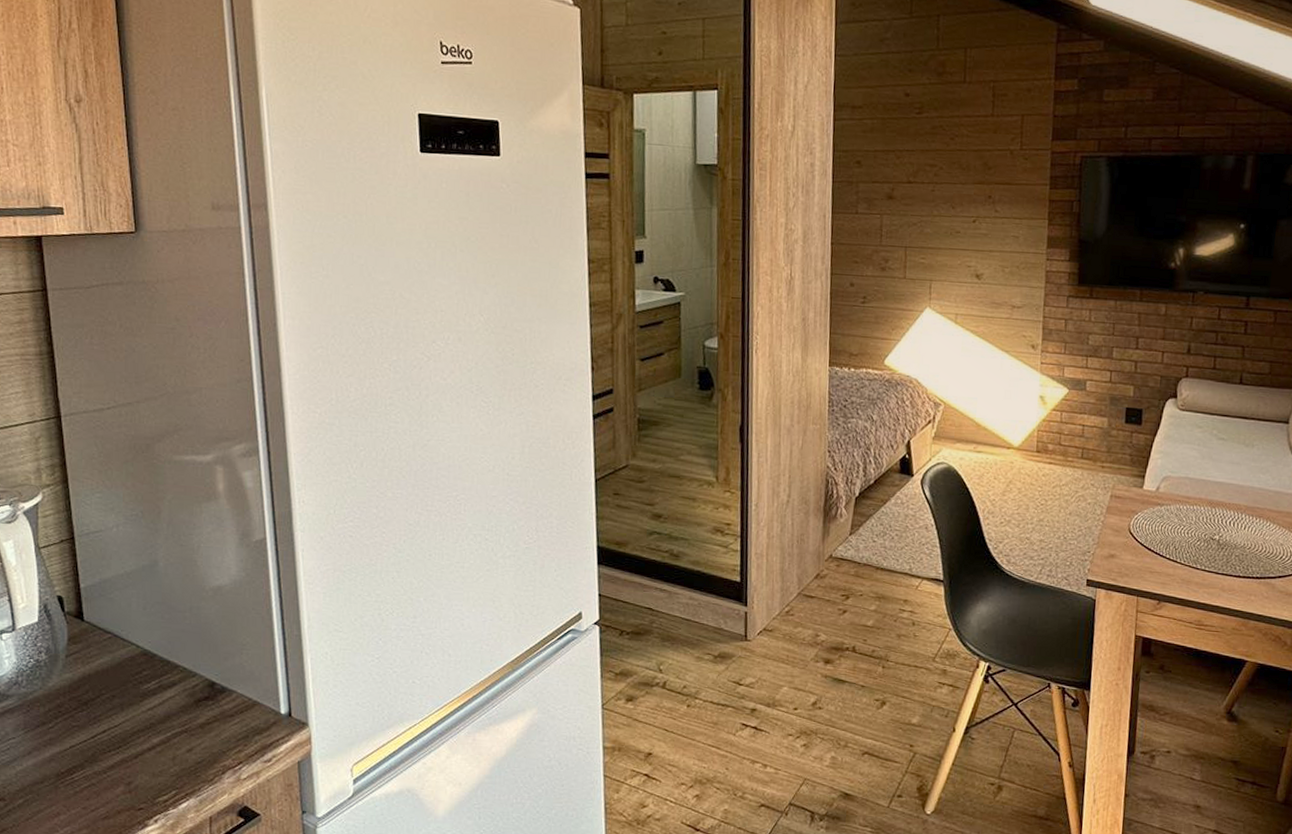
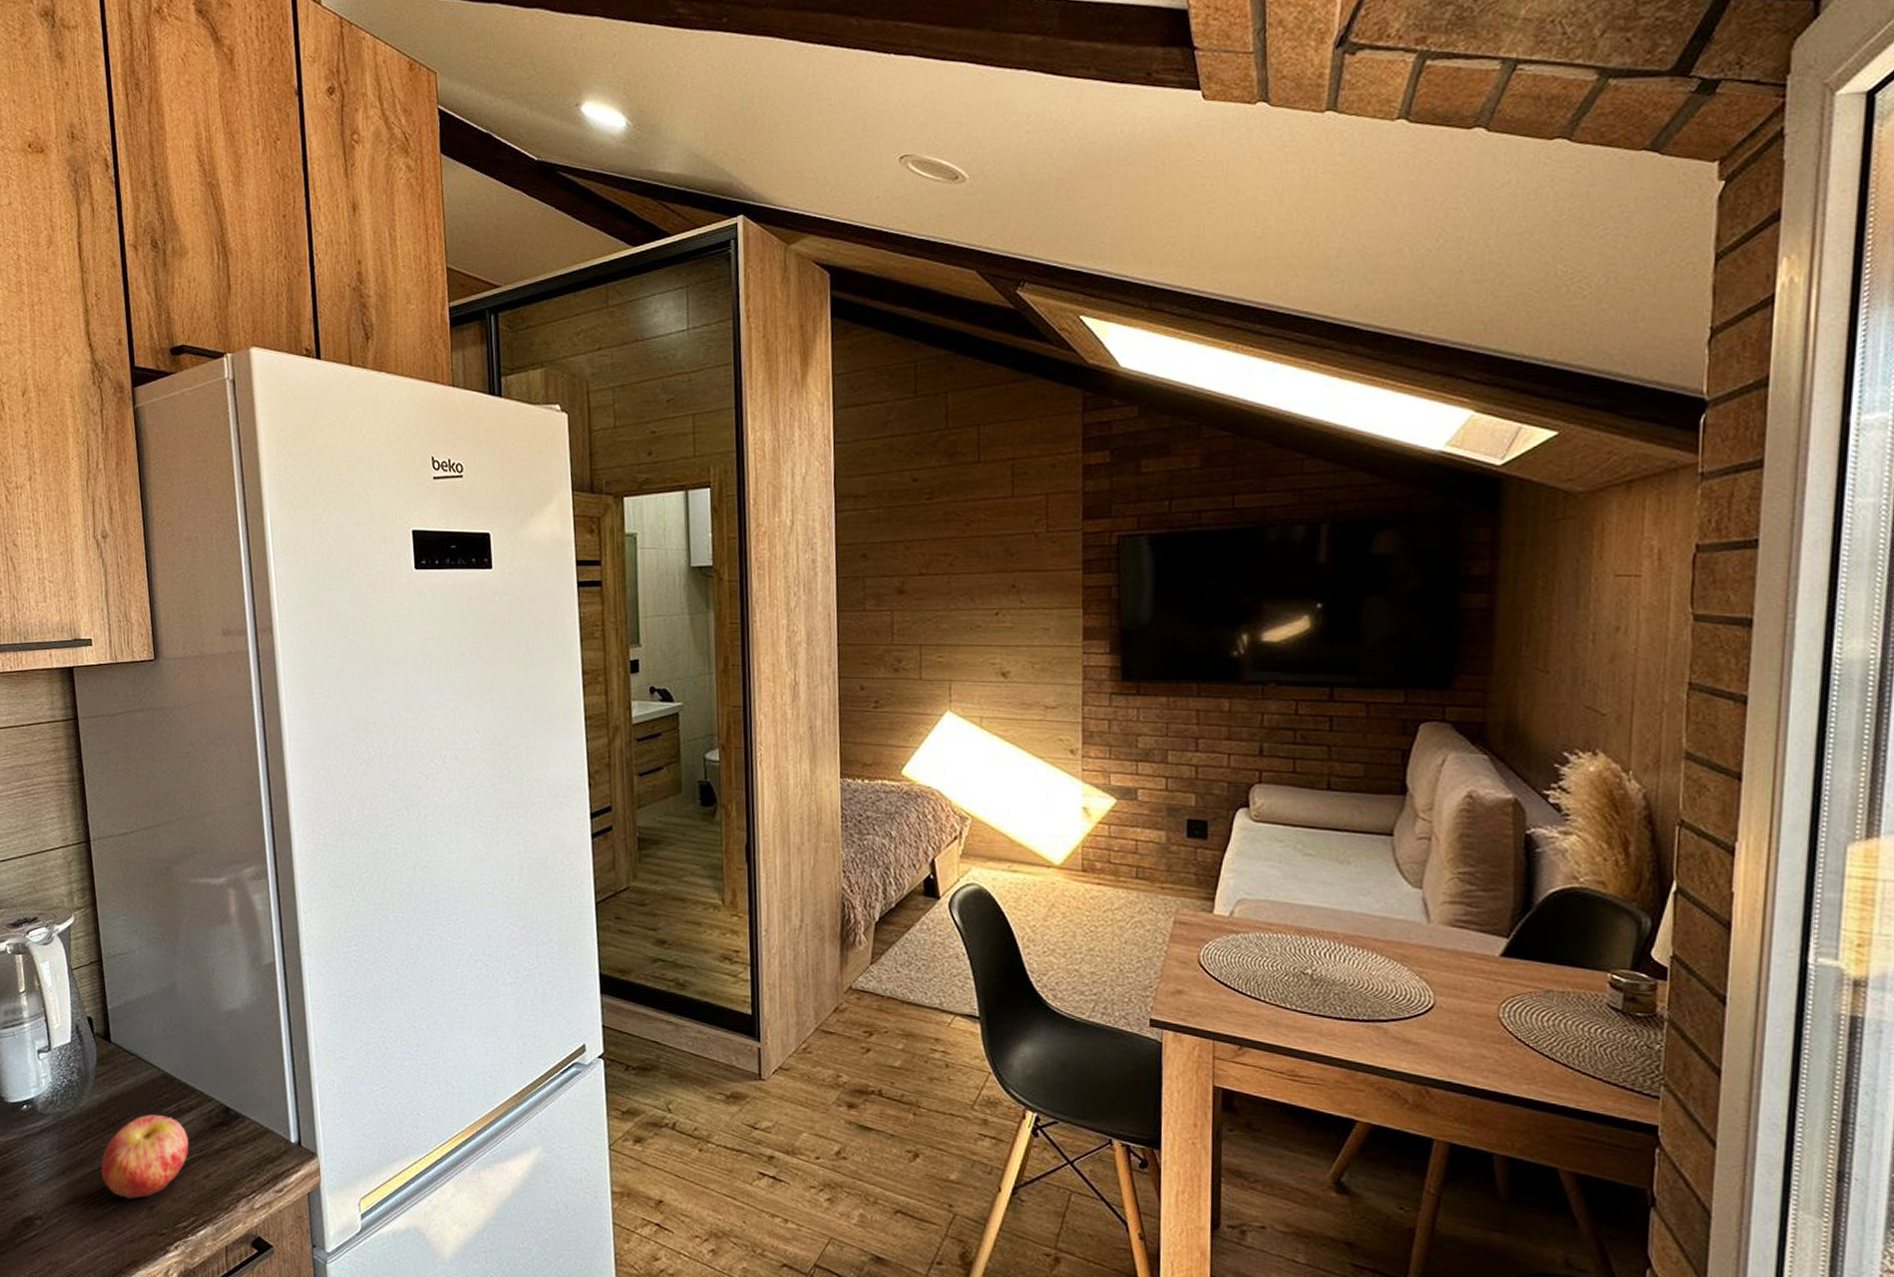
apple: none [73,691,171,776] -> present [102,1114,189,1199]

